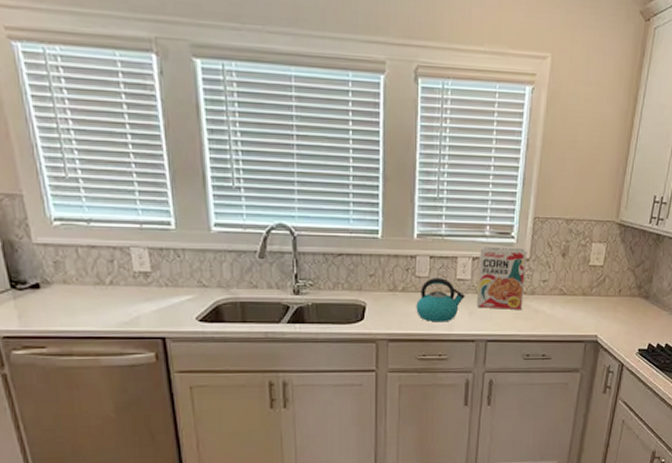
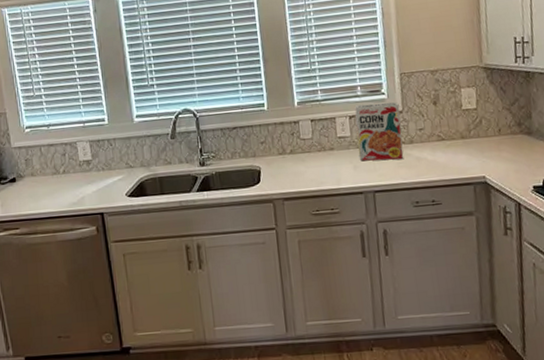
kettle: present [416,278,465,323] -> none [304,138,348,179]

